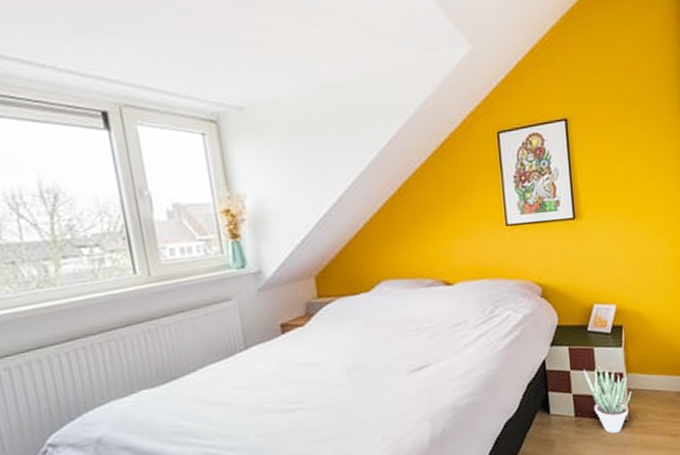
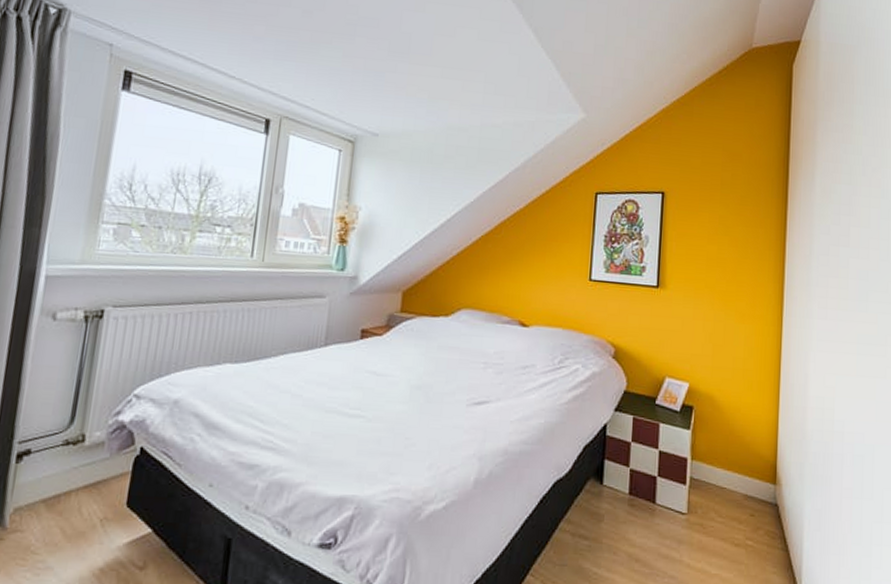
potted plant: present [583,366,632,434] -> none [645,445,695,526]

